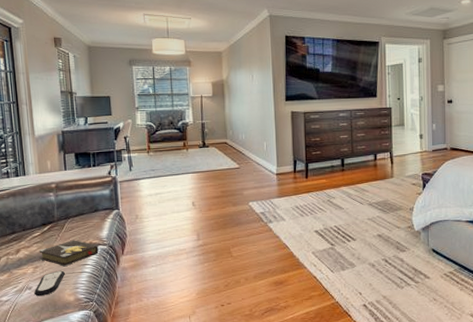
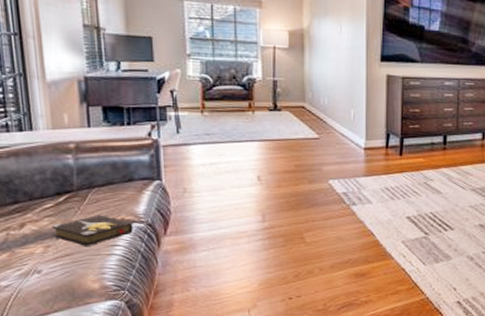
remote control: present [34,270,65,297] -> none [45,251,87,282]

